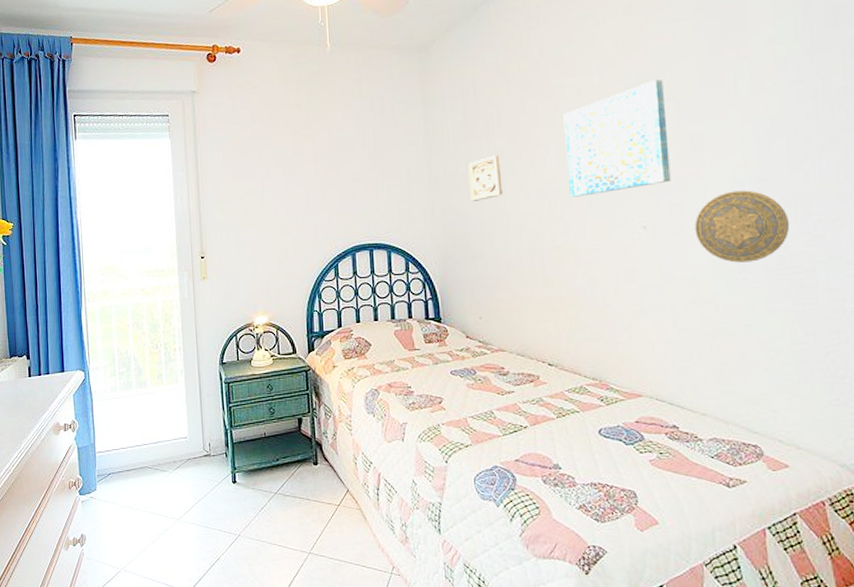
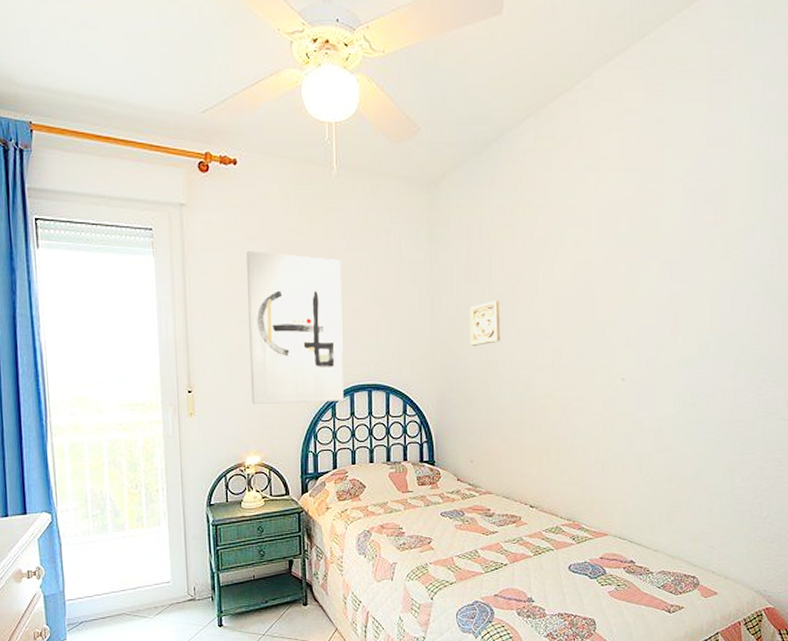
wall art: none [251,126,346,267] -> present [247,251,344,404]
wall art: present [563,79,671,197] -> none [560,237,651,347]
decorative plate: present [694,190,790,263] -> none [665,349,741,415]

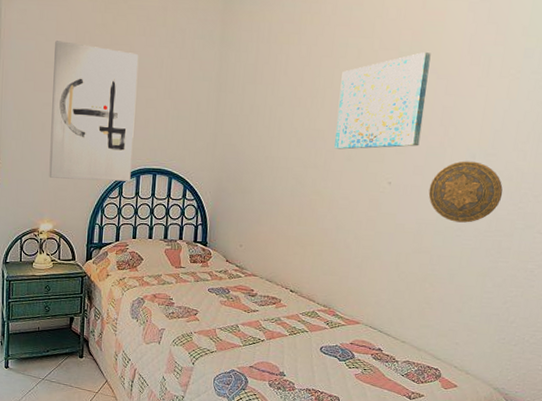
wall ornament: present [470,300,501,346] -> none [249,101,281,142]
wall art: none [560,237,651,347] -> present [334,51,431,150]
decorative plate: none [665,349,741,415] -> present [428,161,503,223]

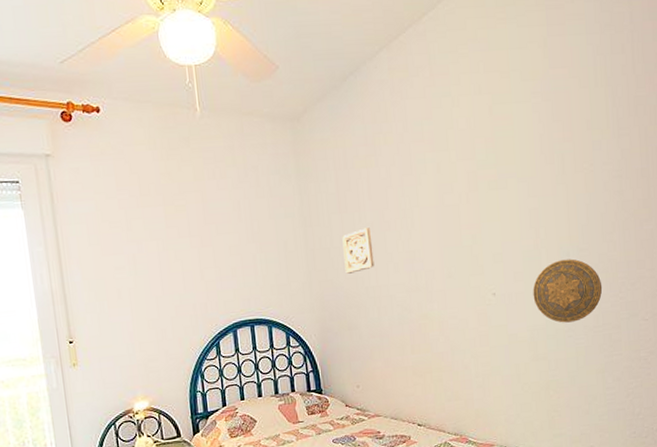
wall art: present [49,41,139,182] -> none [117,196,227,349]
wall ornament: none [249,101,281,142] -> present [342,227,374,274]
wall art: present [334,51,431,150] -> none [425,157,514,268]

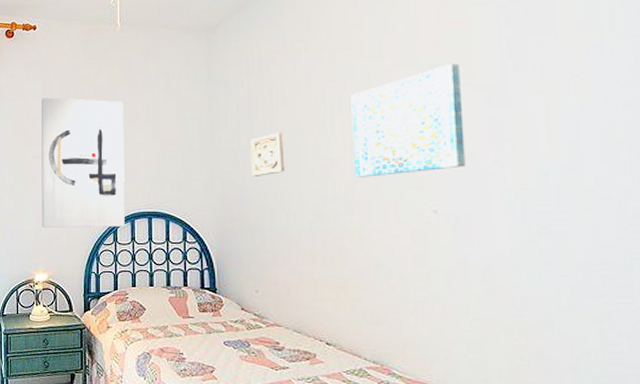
wall art: none [117,196,227,349] -> present [42,97,125,228]
wall art: none [425,157,514,268] -> present [351,63,466,178]
decorative plate: present [533,259,603,323] -> none [491,179,602,255]

